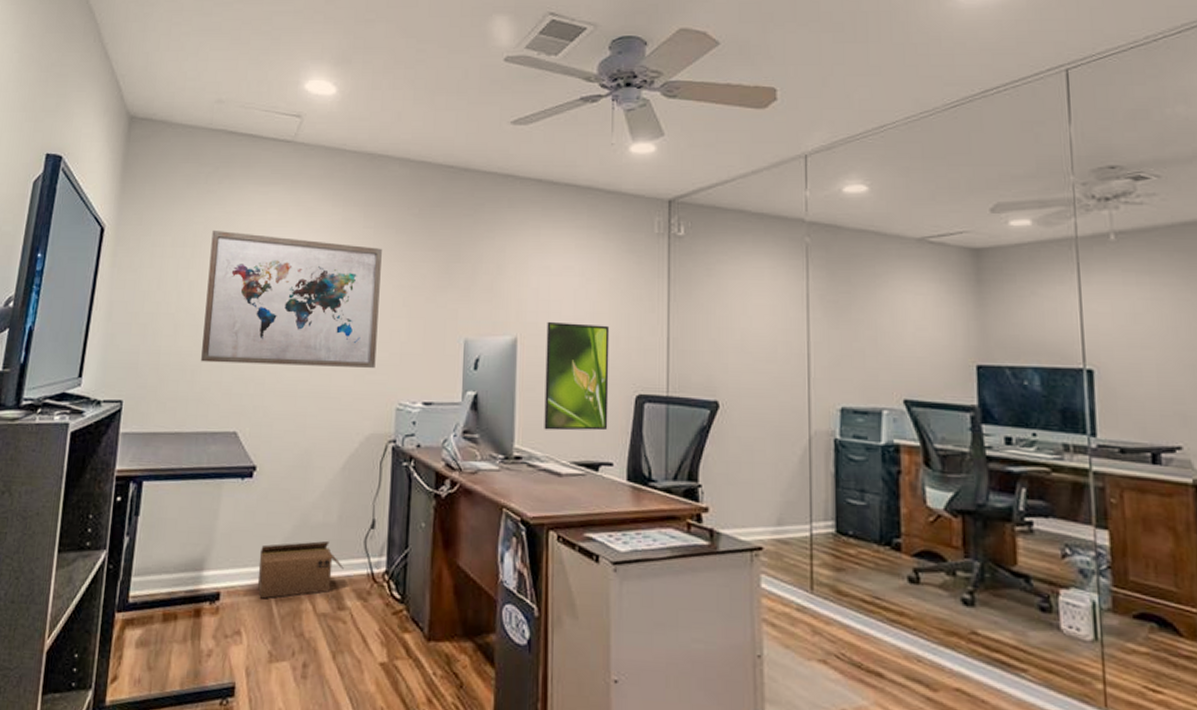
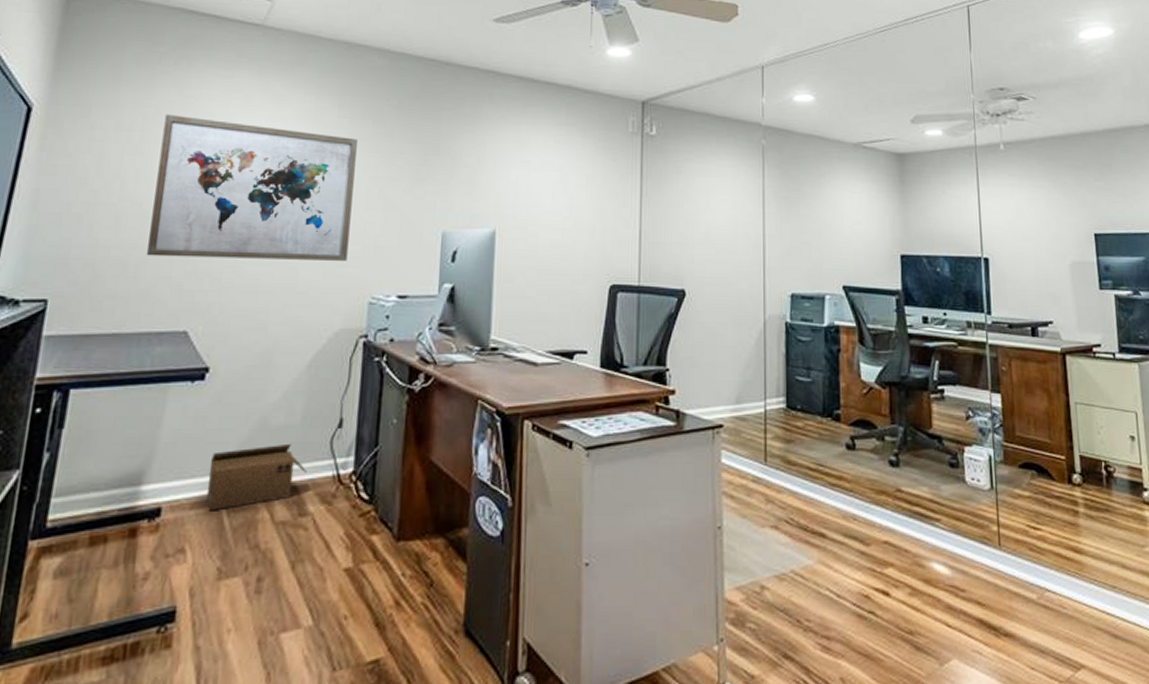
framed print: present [544,321,610,431] -> none [521,214,586,321]

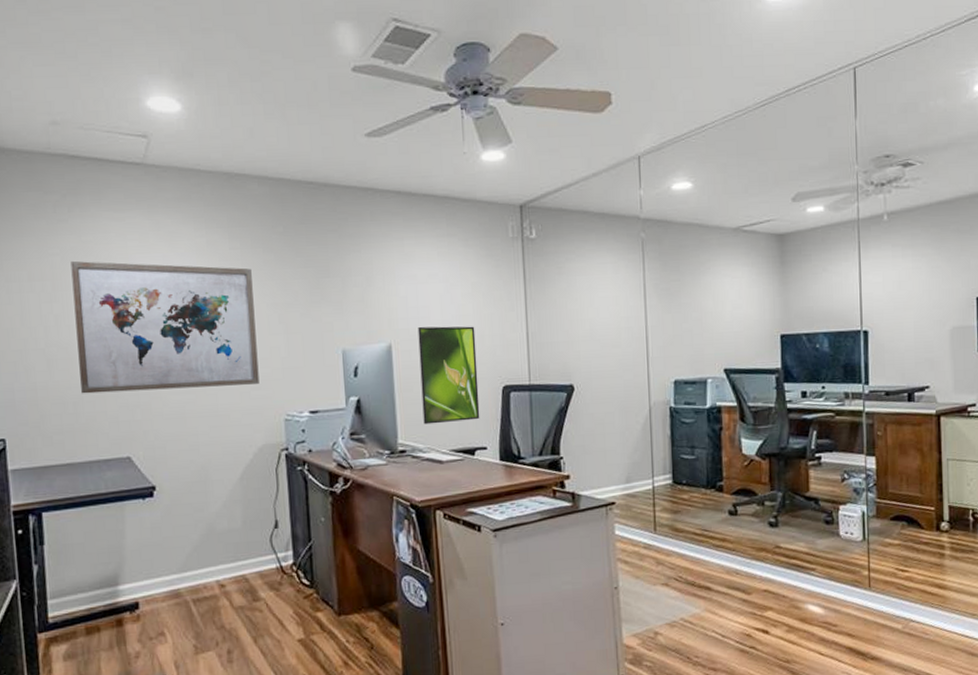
cardboard box: present [206,443,307,511] -> none [171,544,254,602]
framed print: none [521,214,586,321] -> present [417,326,480,425]

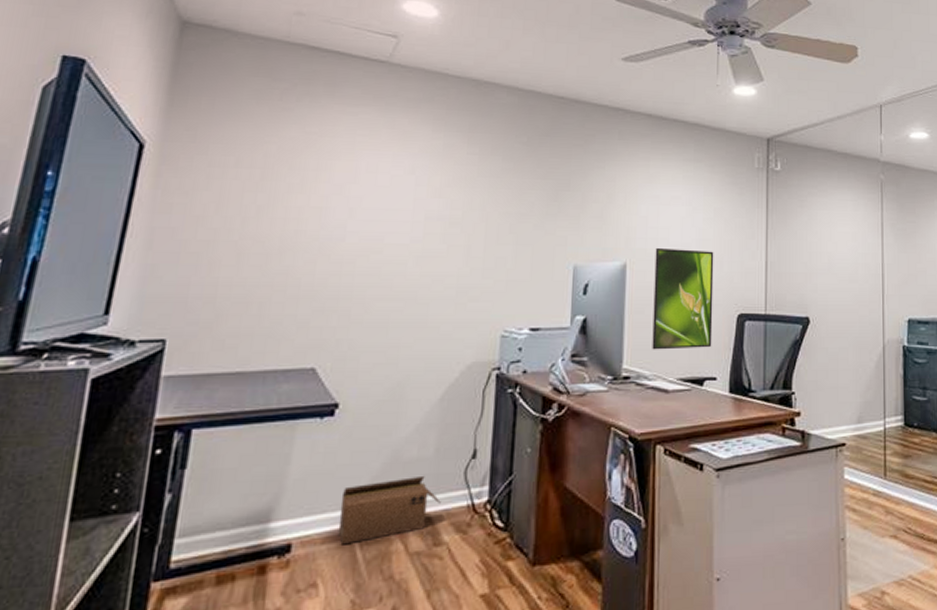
wall art: present [71,260,260,394] -> none [271,150,487,295]
cardboard box: none [171,544,254,602] -> present [338,475,441,545]

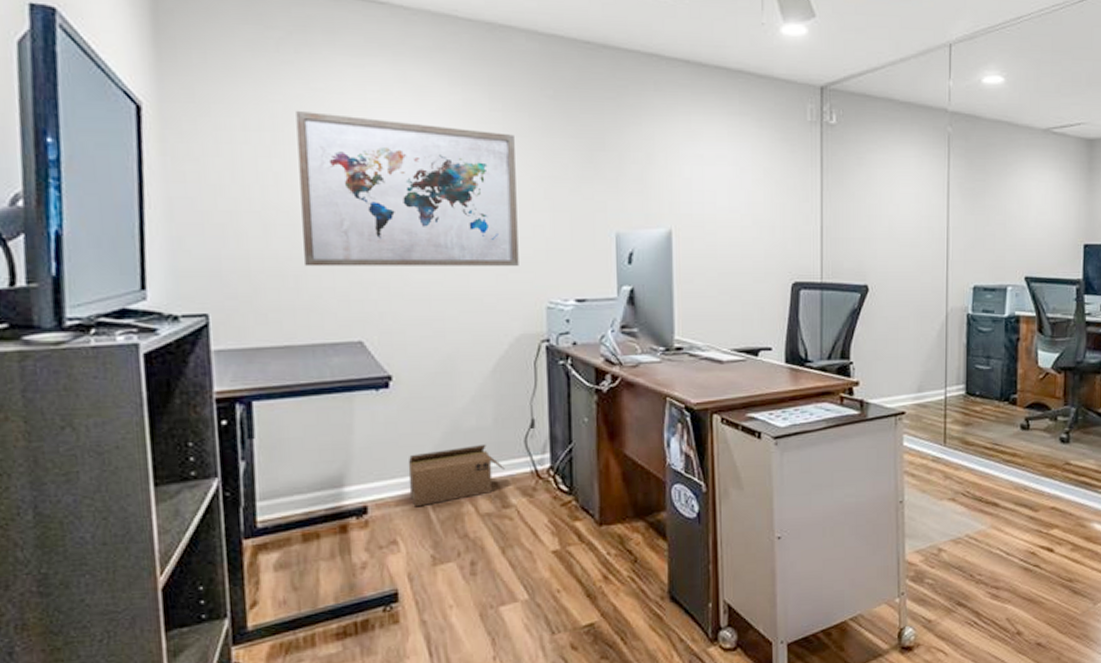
wall art: none [271,150,487,295] -> present [296,110,519,267]
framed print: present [652,247,714,350] -> none [702,212,766,320]

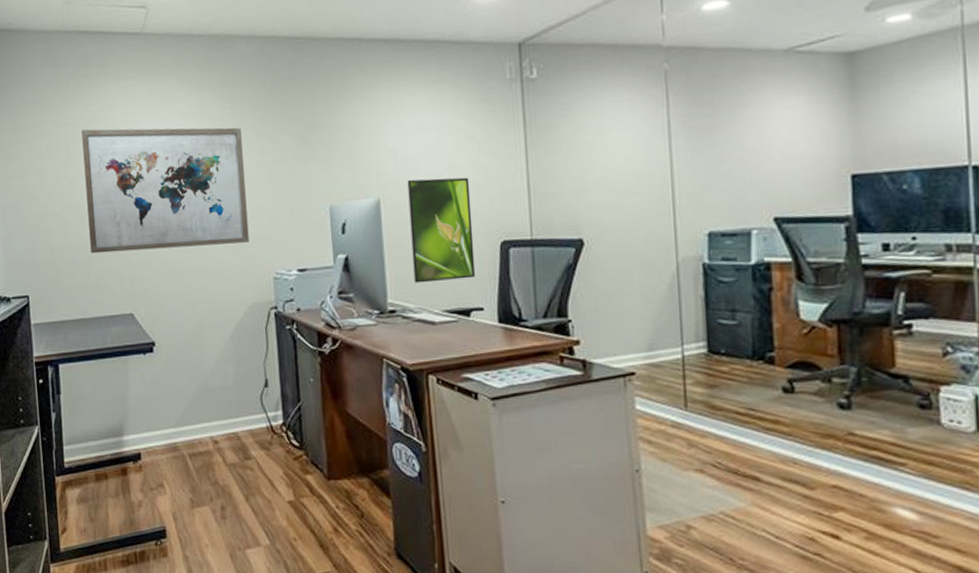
cardboard box: present [408,444,505,507] -> none [169,401,245,456]
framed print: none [702,212,766,320] -> present [407,177,476,283]

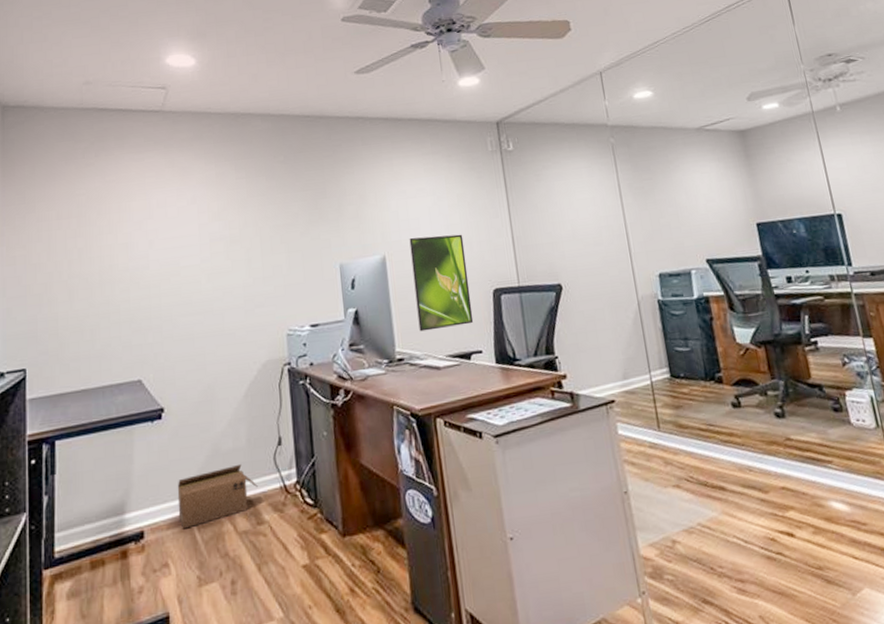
wall art: present [81,127,249,254] -> none [95,195,263,321]
cardboard box: none [169,401,245,456] -> present [177,463,258,529]

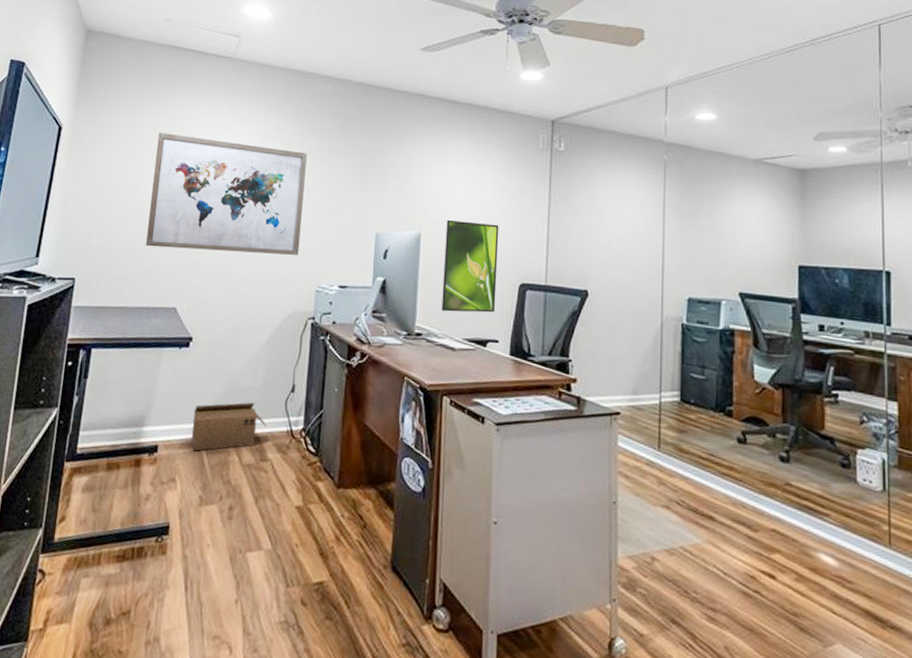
wall art: none [95,195,263,321] -> present [146,132,307,255]

